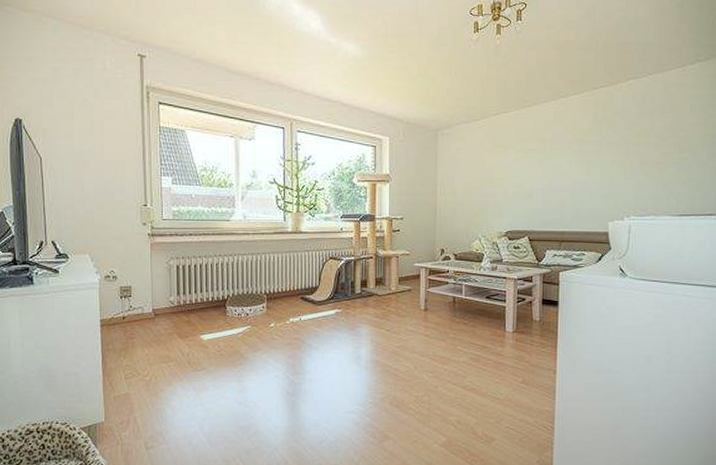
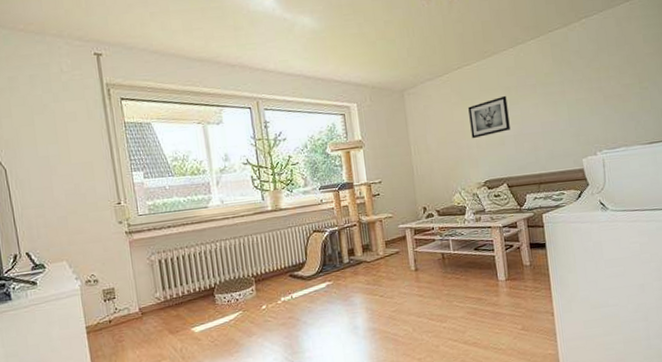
wall art: none [500,148,541,188] -> present [468,95,510,139]

